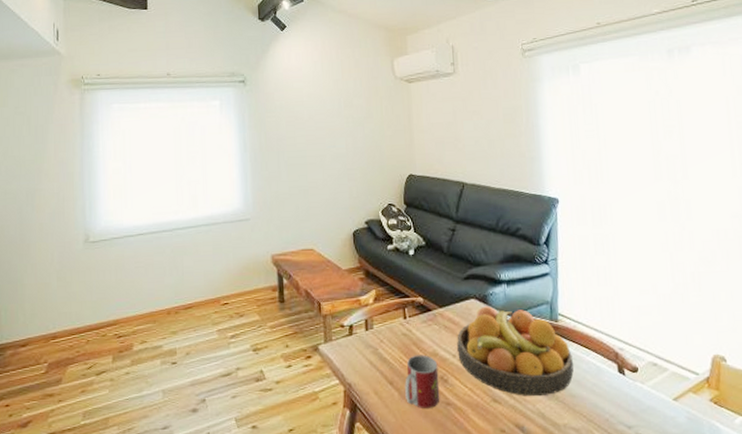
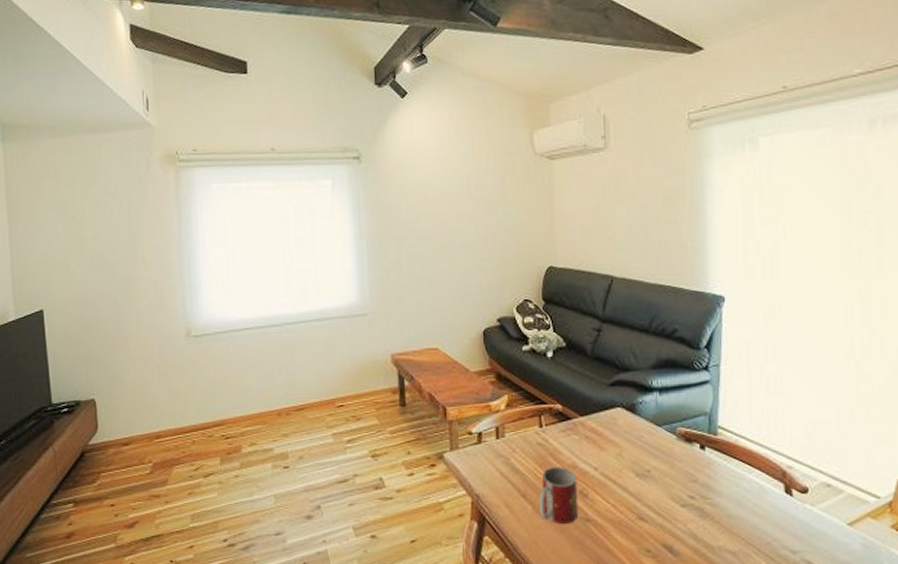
fruit bowl: present [457,306,574,397] -> none [599,416,733,516]

